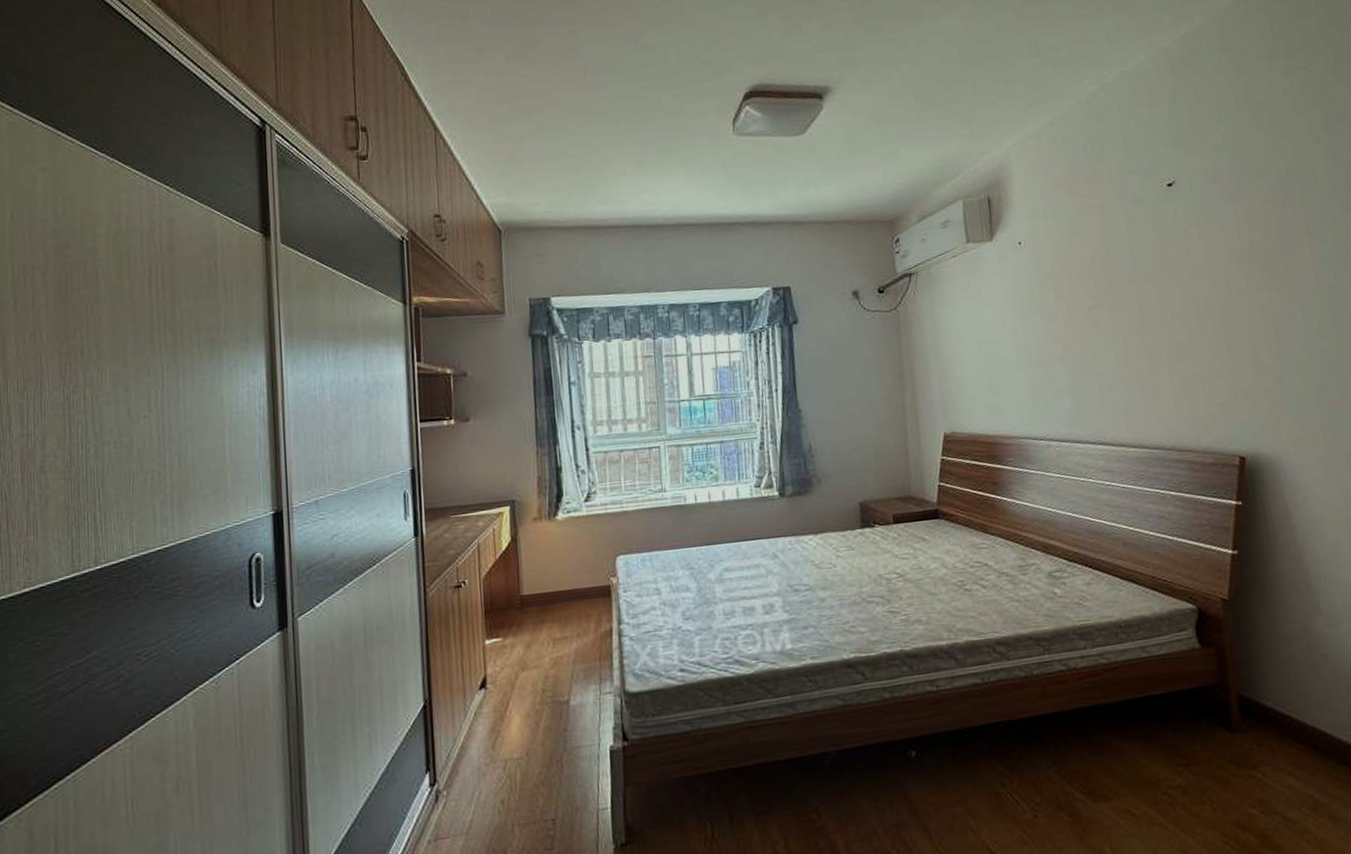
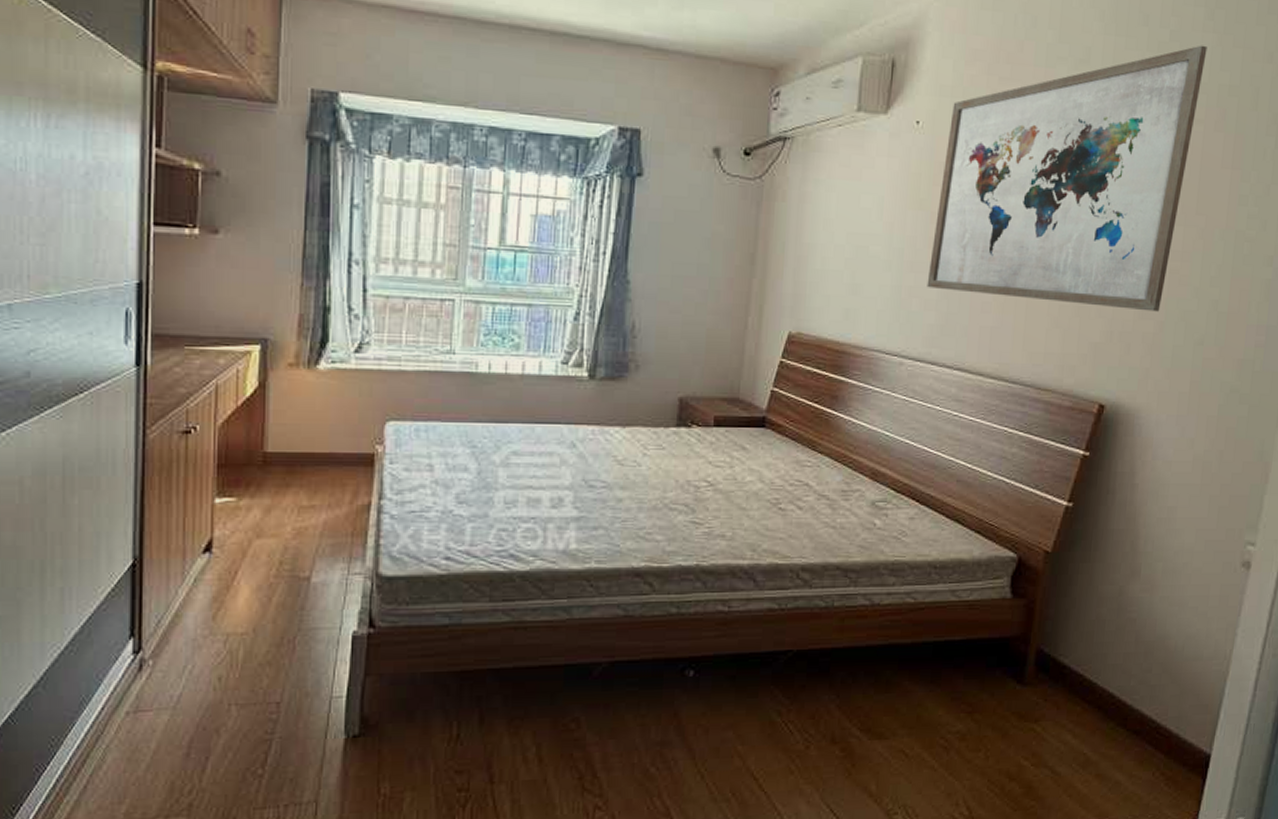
wall art: none [1046,140,1275,378] -> present [927,45,1207,312]

